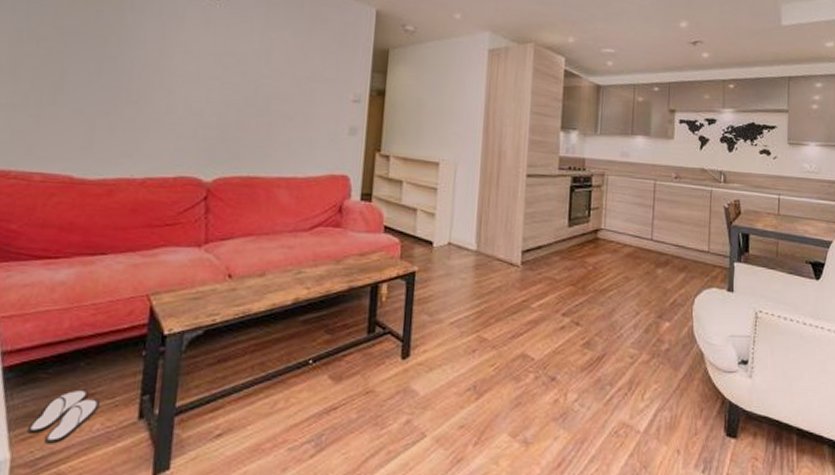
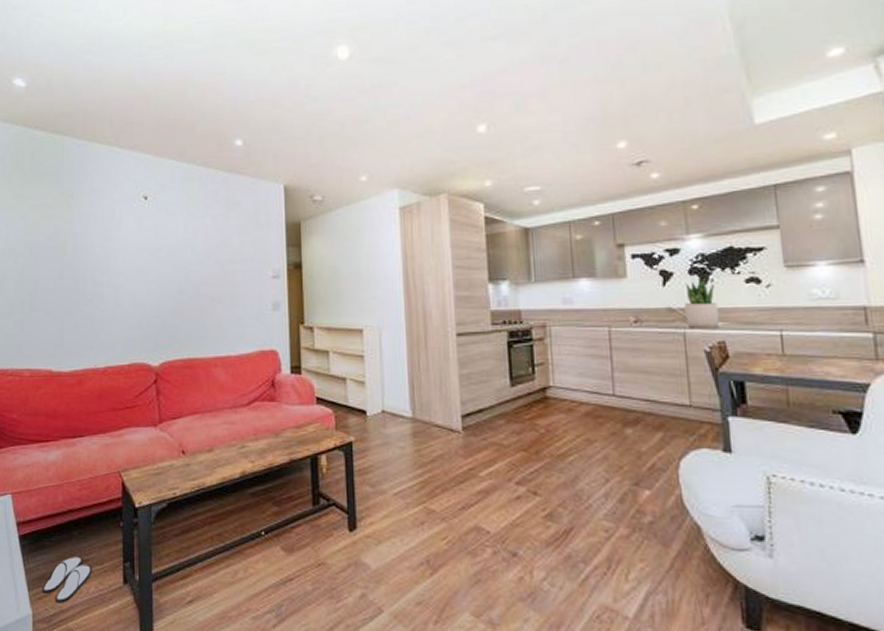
planter: none [713,146,739,190] -> present [683,279,720,330]

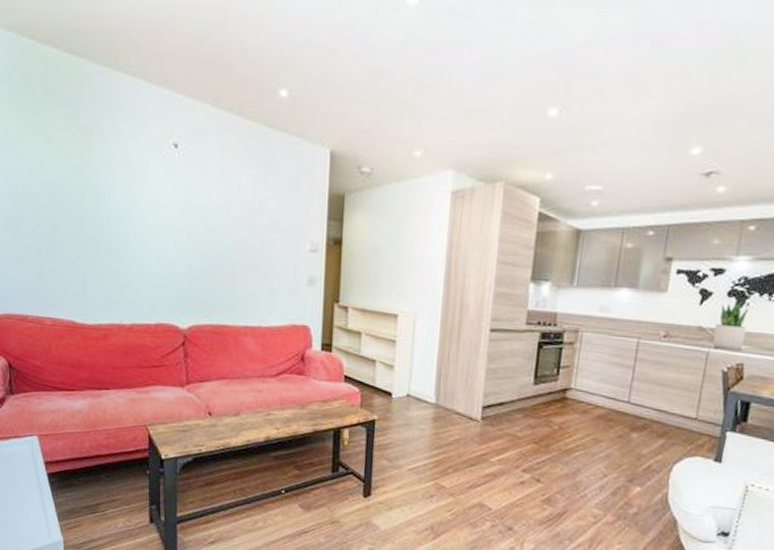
slippers: present [41,556,92,603] -> none [71,495,120,534]

